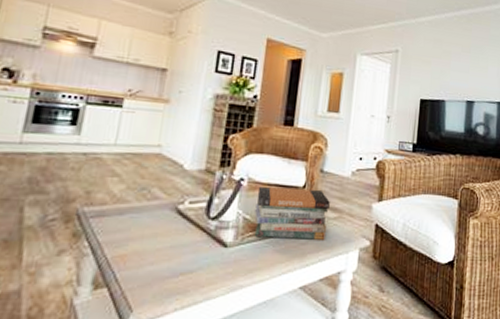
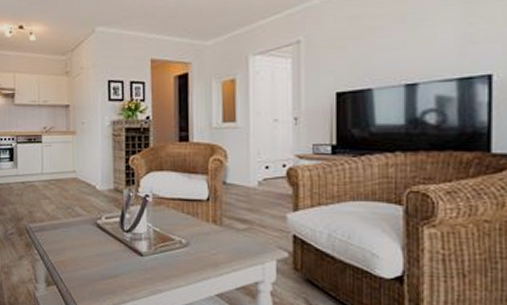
book stack: present [255,187,330,240] -> none [163,202,238,251]

